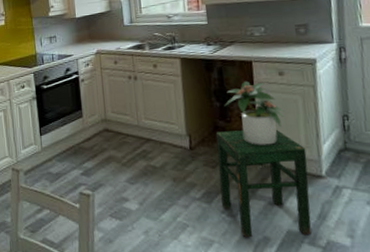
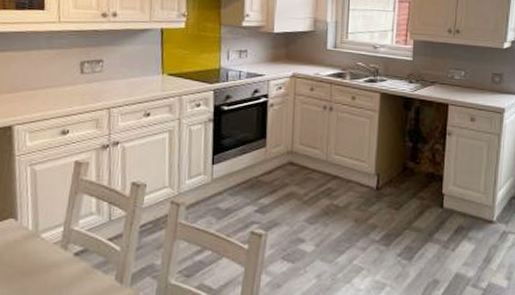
stool: present [215,129,312,237] -> none [400,173,483,280]
potted plant: present [224,80,285,145] -> none [416,123,471,189]

